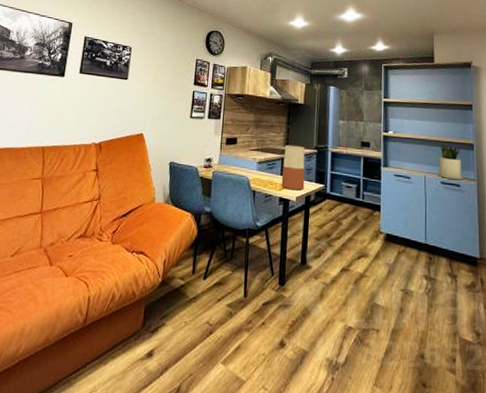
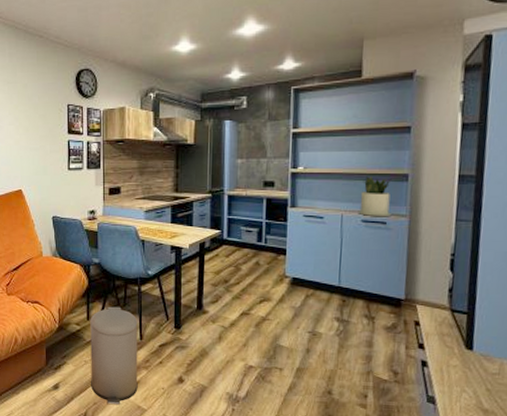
pedal bin: none [188,259,244,377] -> present [90,306,138,406]
vase: present [281,144,305,191] -> none [172,190,198,238]

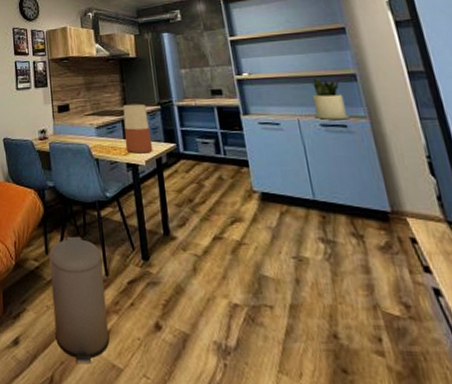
vase: none [172,190,198,238] -> present [122,103,153,154]

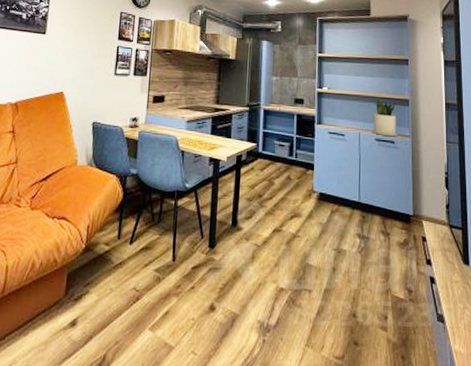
pedal bin: present [49,236,110,365] -> none [114,223,172,344]
vase: present [122,103,153,154] -> none [211,102,237,150]

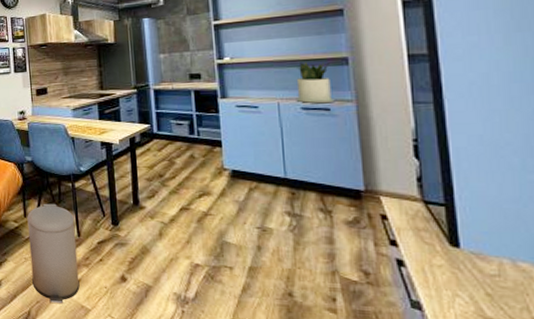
pedal bin: none [114,223,172,344] -> present [27,203,80,305]

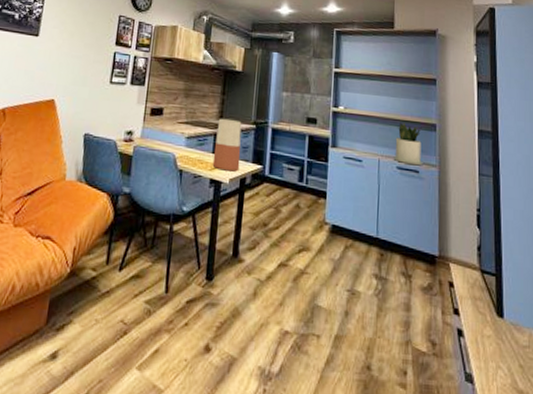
pedal bin: present [27,203,80,305] -> none [98,248,165,384]
vase: none [99,87,127,133] -> present [212,118,242,172]

